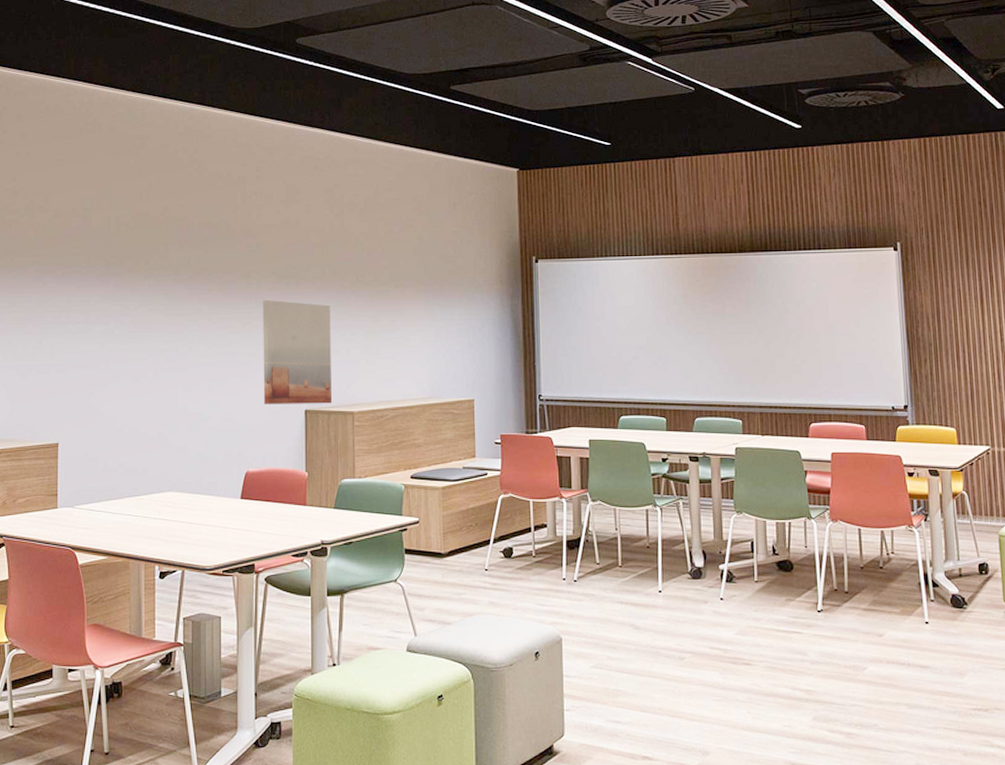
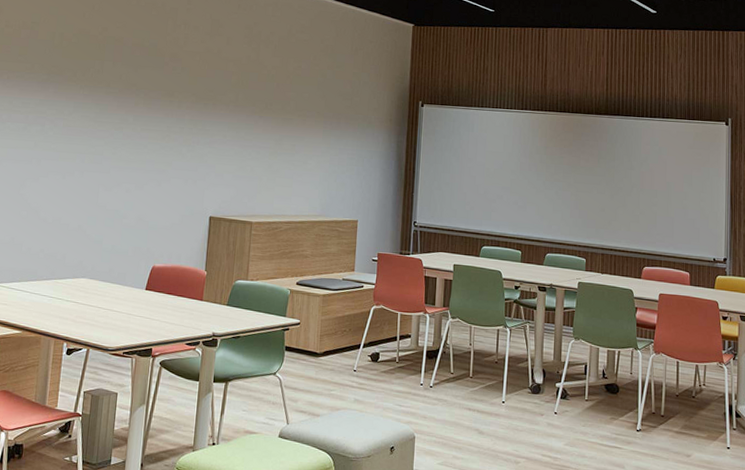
wall art: present [263,300,333,405] -> none [174,117,241,213]

